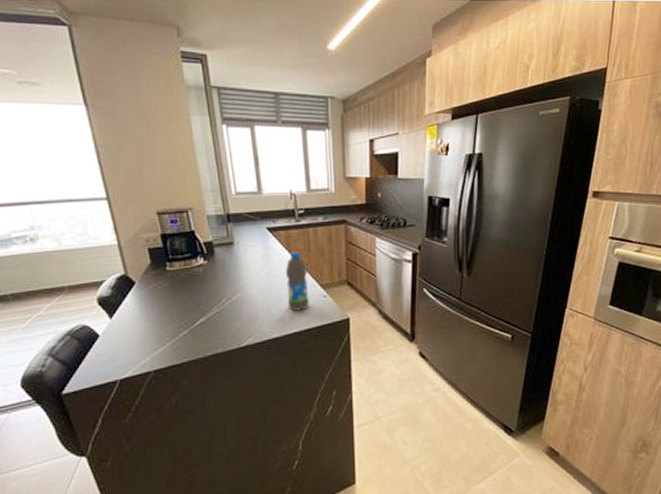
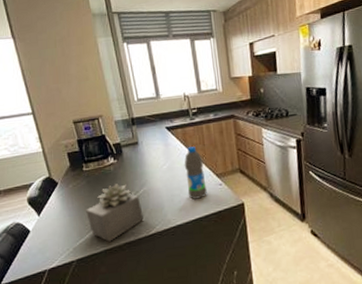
succulent plant: none [168,288,236,352] -> present [86,184,145,242]

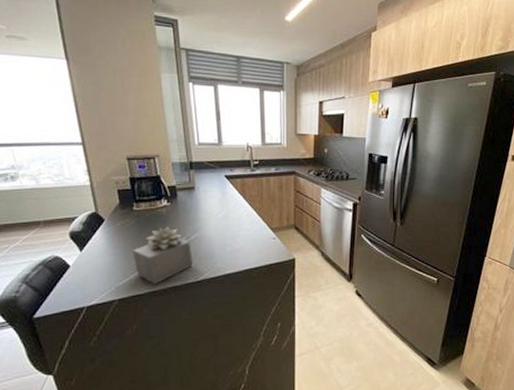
water bottle: present [184,146,207,199] -> none [239,198,260,250]

